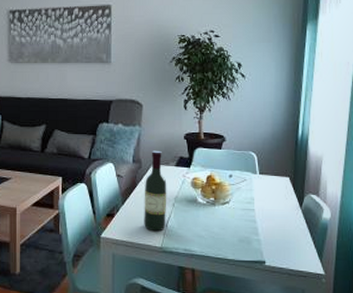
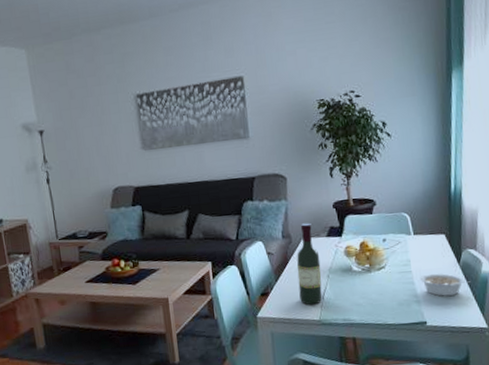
legume: none [262,214,311,238] -> present [420,273,470,297]

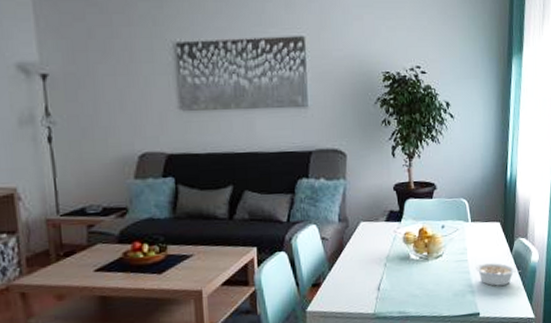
wine bottle: present [296,223,323,305] -> none [352,205,378,297]

